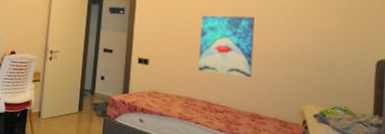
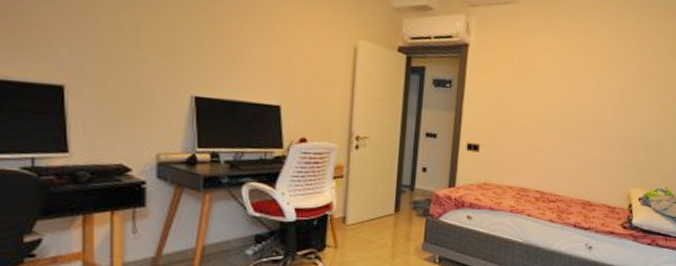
wall art: present [198,15,254,78] -> none [532,91,594,163]

